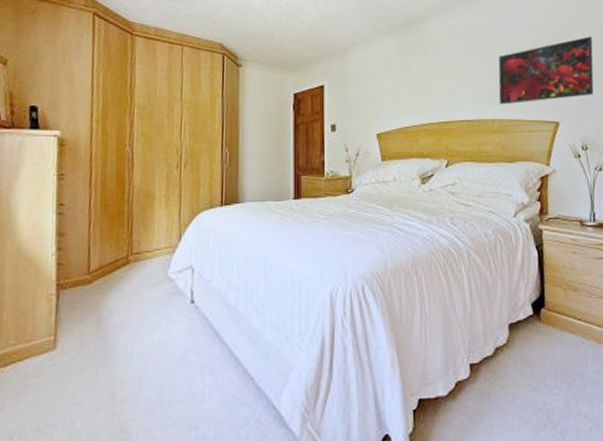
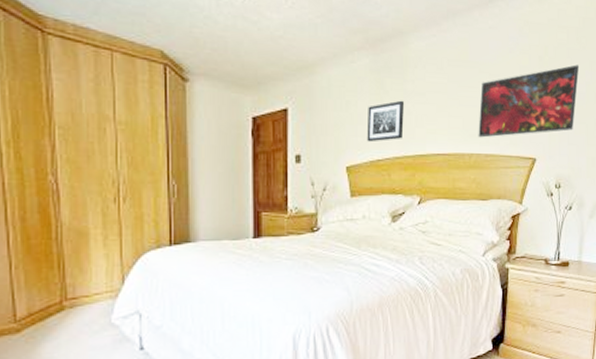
wall art: none [394,74,428,112] -> present [366,100,404,142]

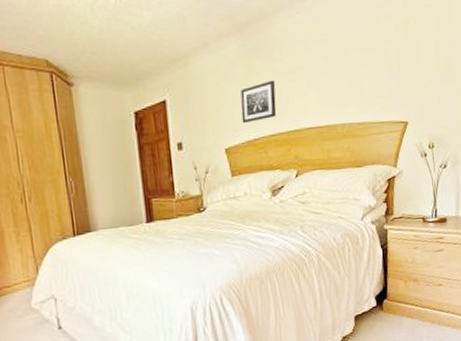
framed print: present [478,64,579,138] -> none [348,24,446,108]

